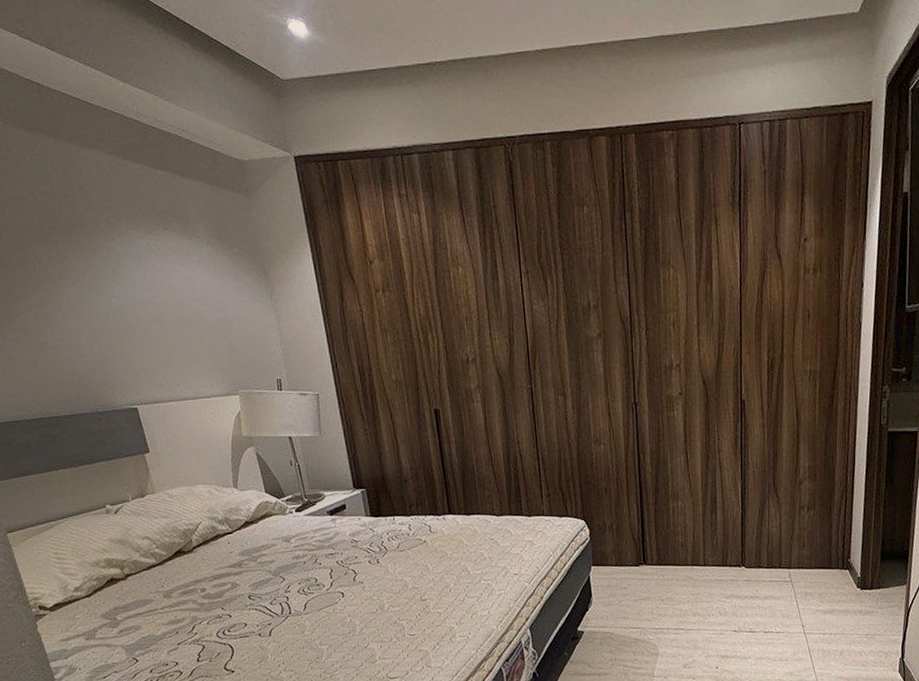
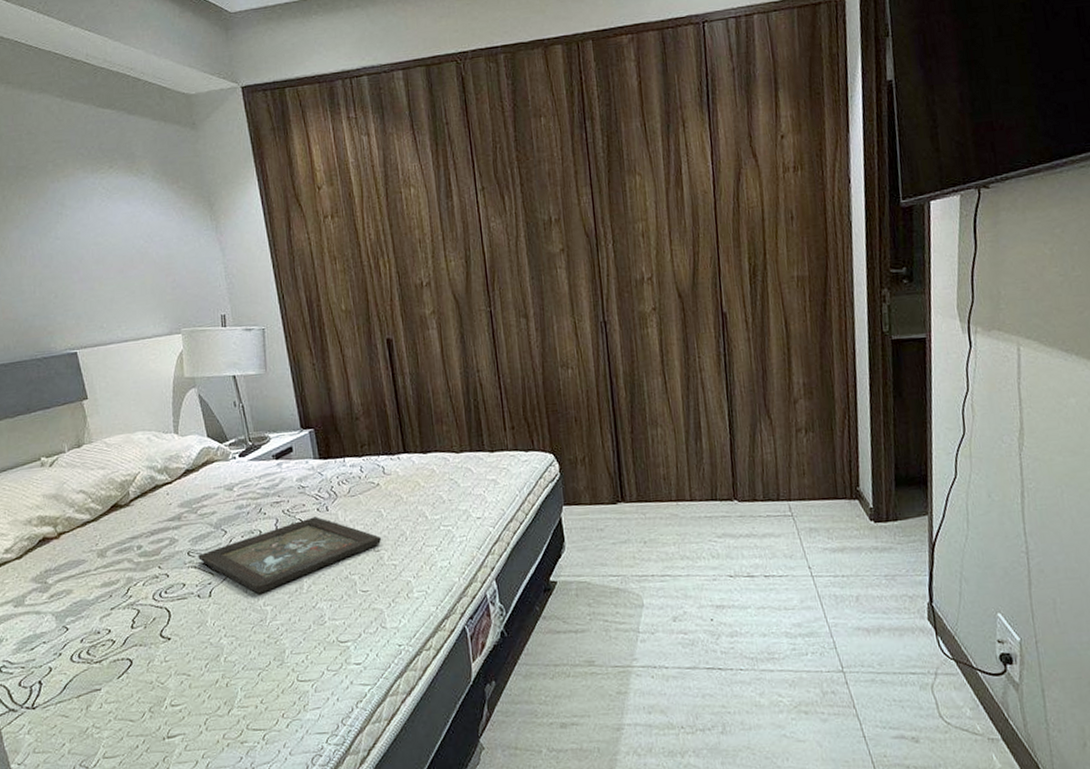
tray: none [258,568,428,634] -> present [198,516,382,594]

